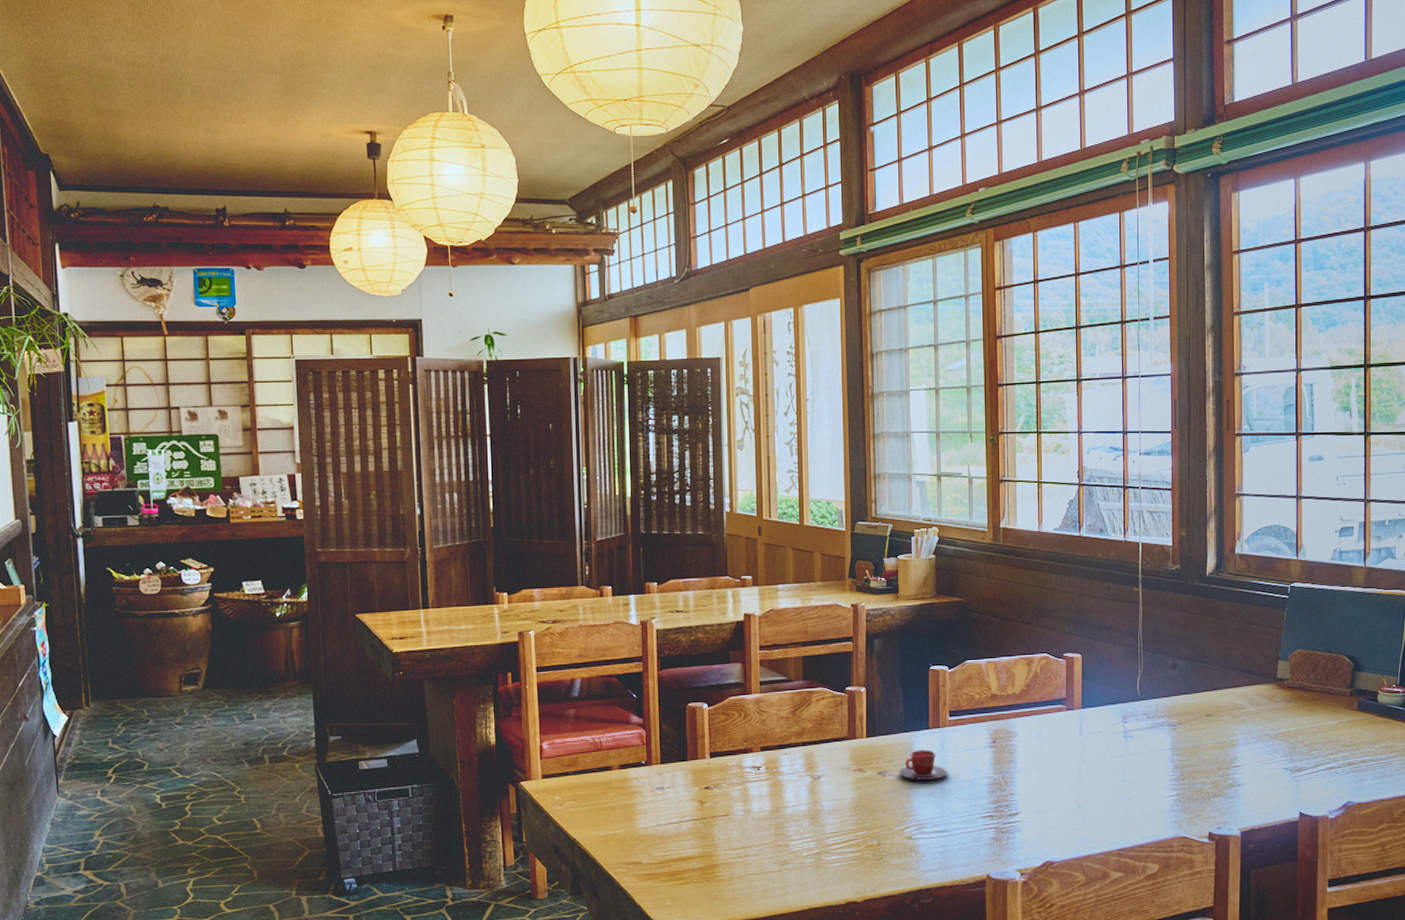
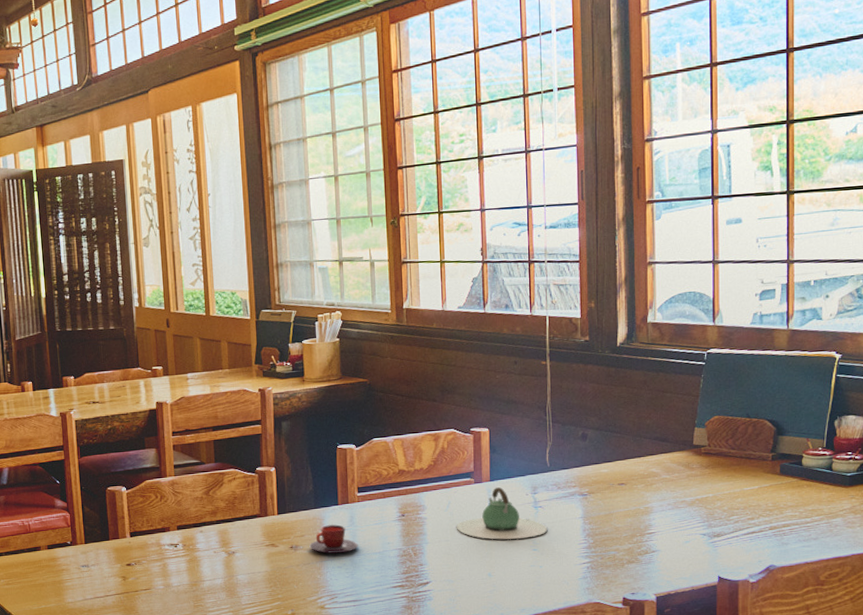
teapot: none [1047,715,1137,770] -> present [456,487,548,540]

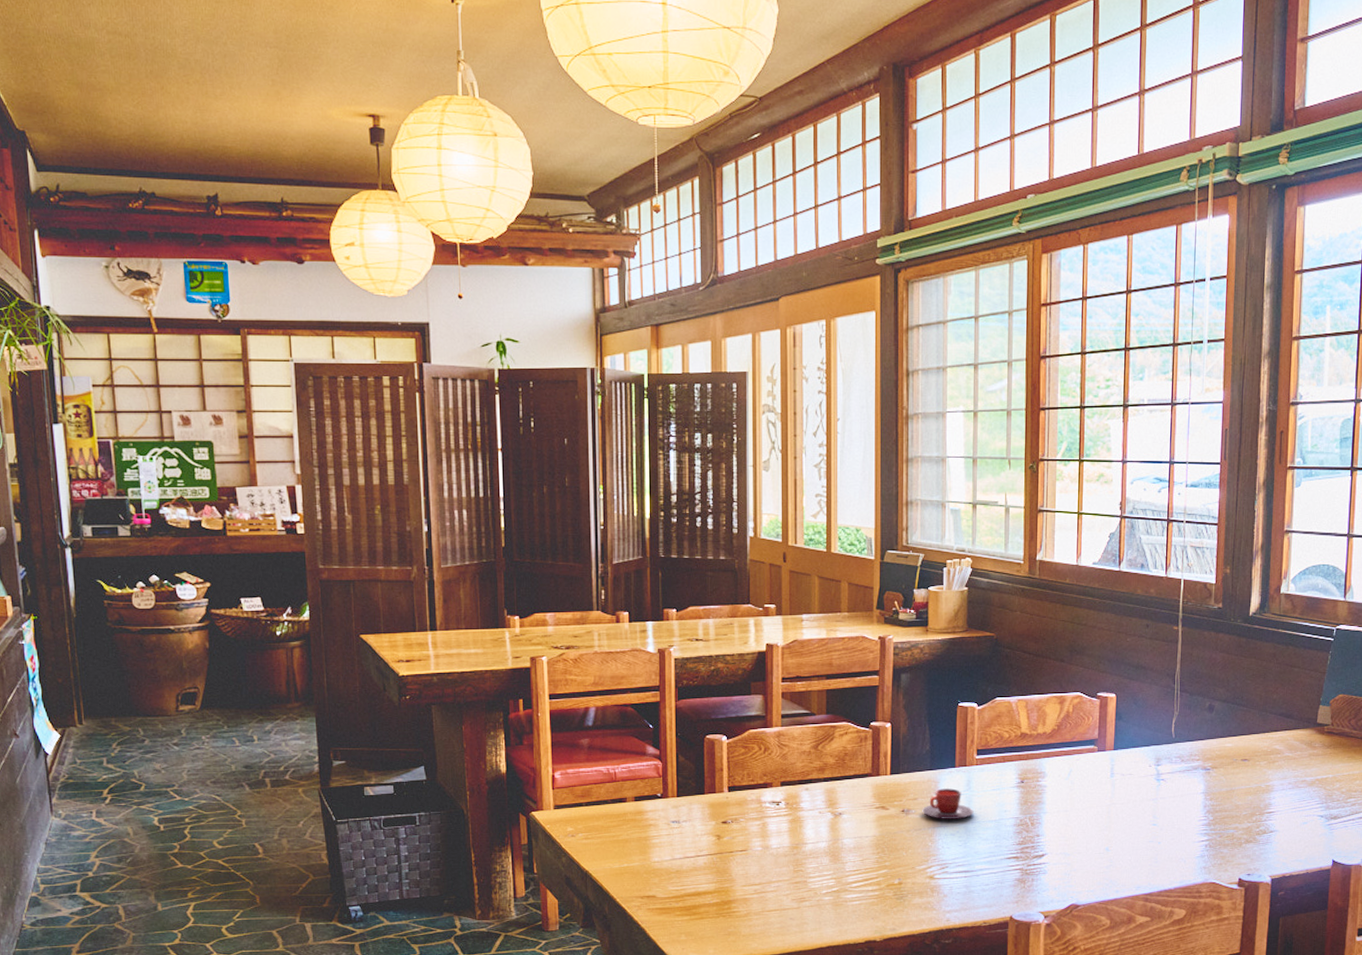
teapot: present [456,487,548,540] -> none [1076,757,1169,812]

